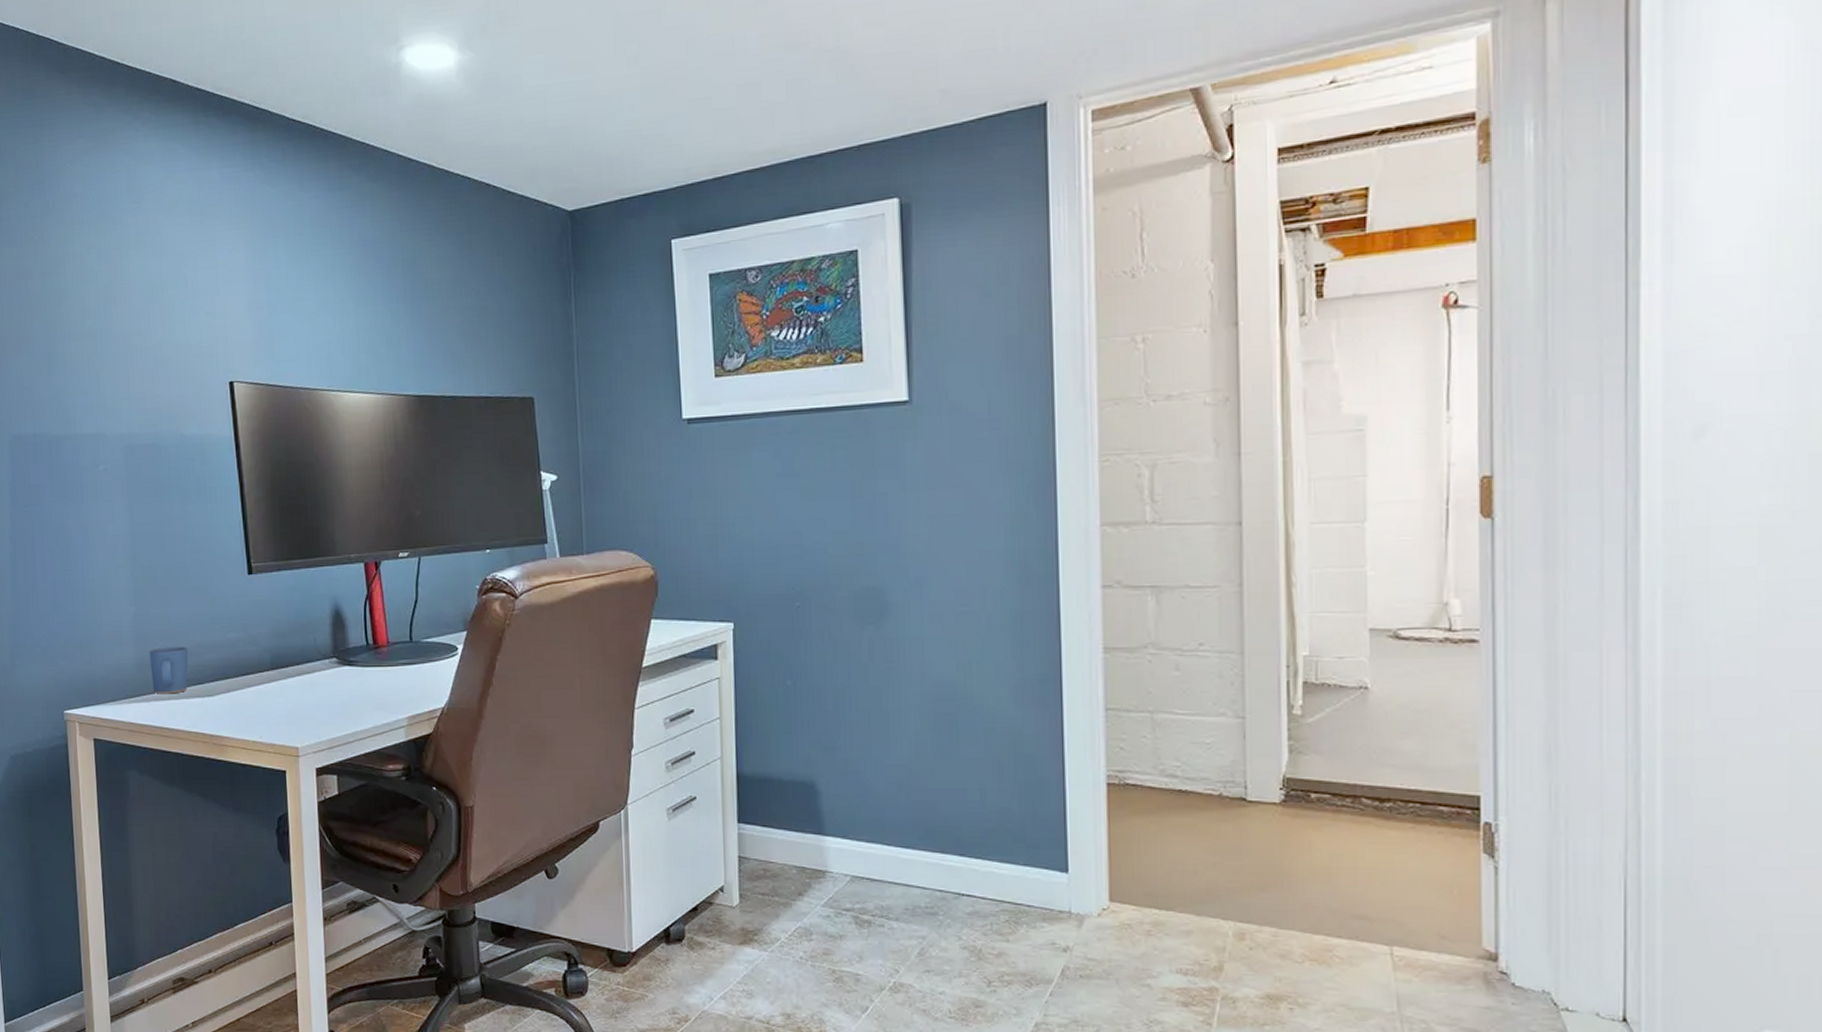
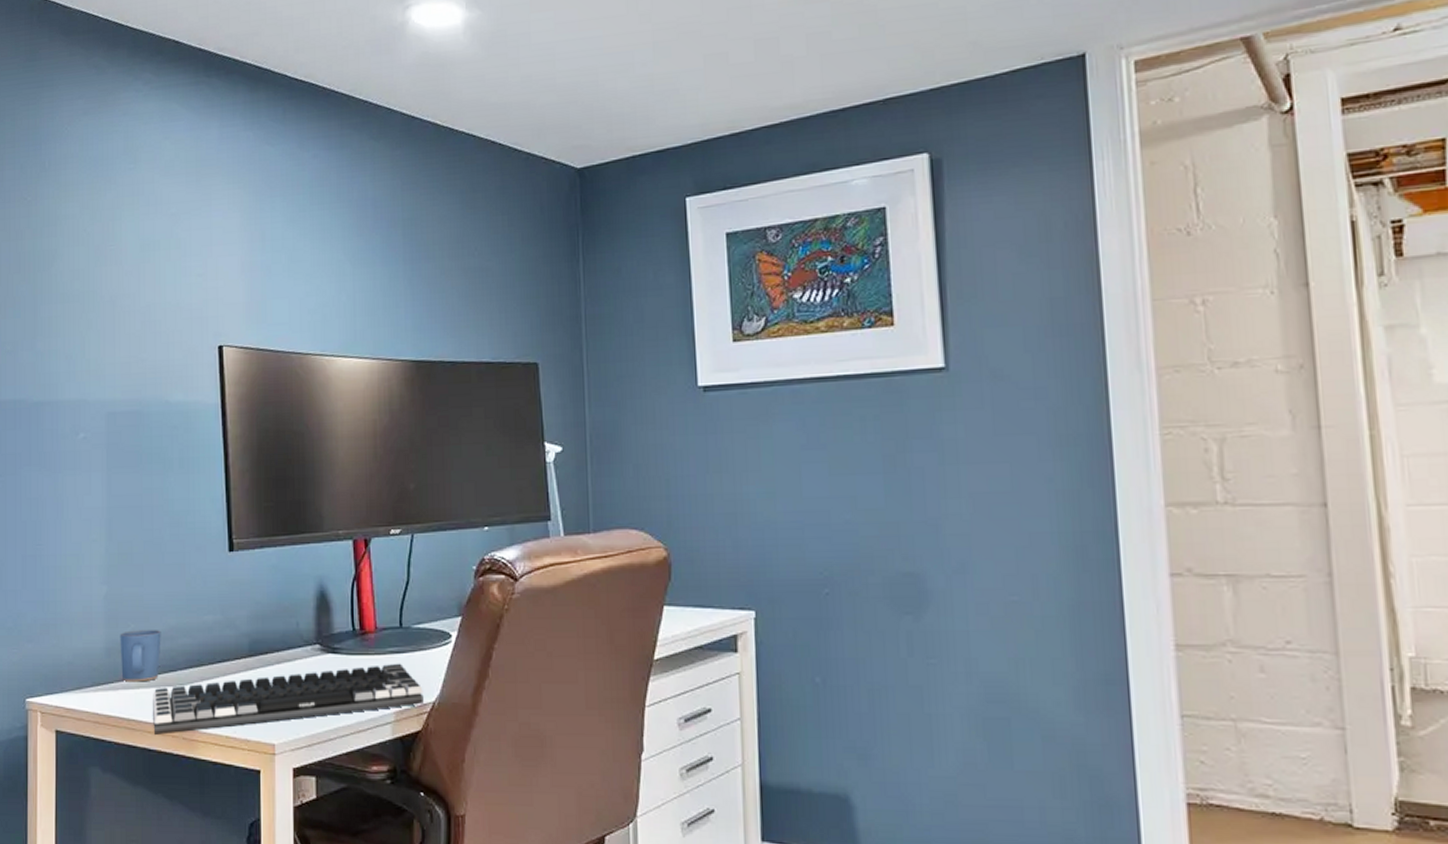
computer keyboard: none [183,673,434,742] -> present [153,663,424,736]

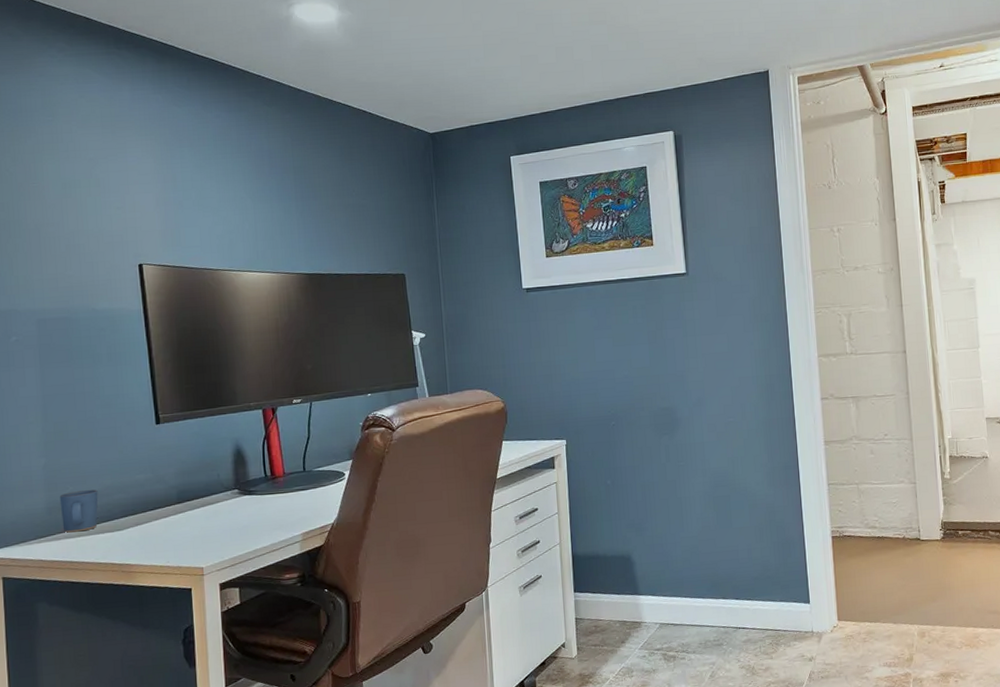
computer keyboard: present [153,663,424,736] -> none [93,497,325,572]

